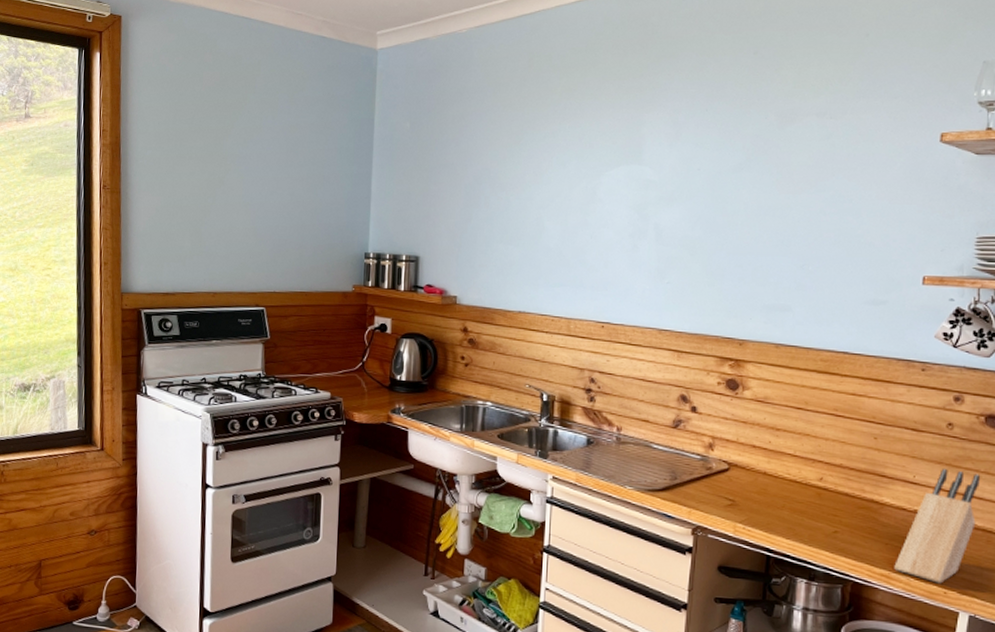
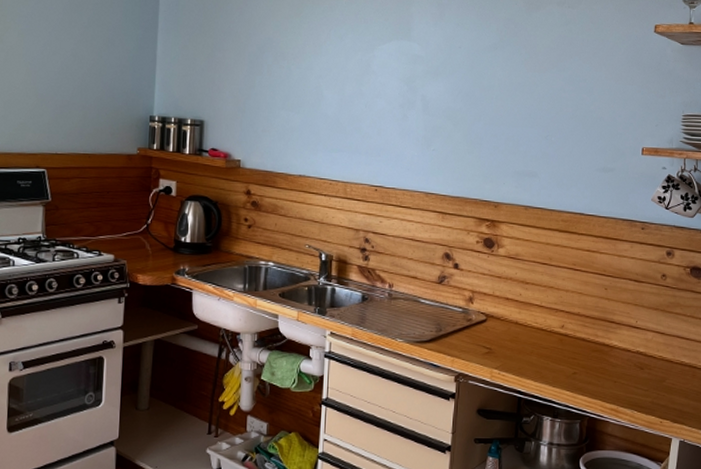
knife block: present [894,468,980,584] -> none [621,313,687,414]

